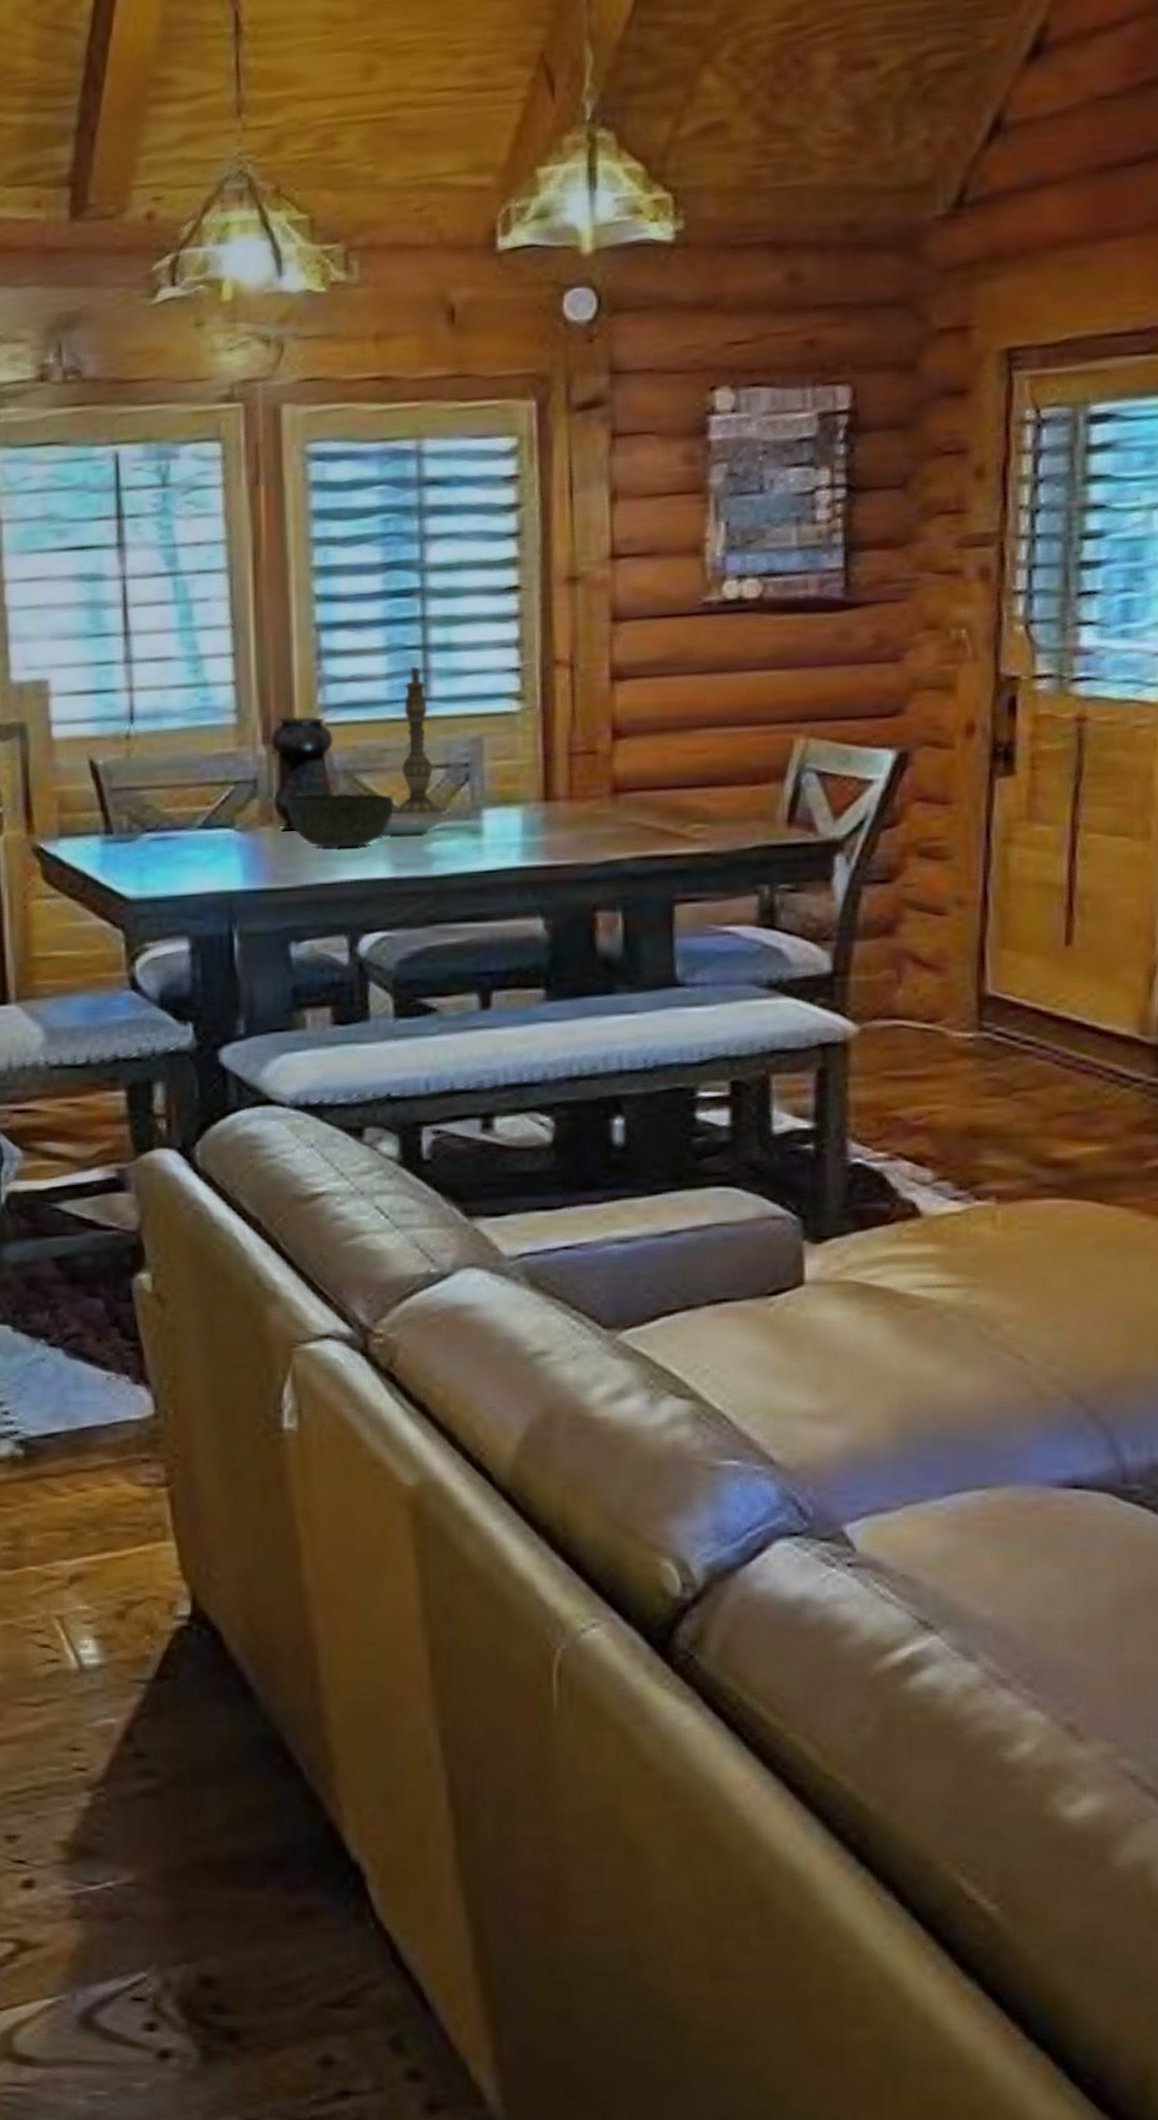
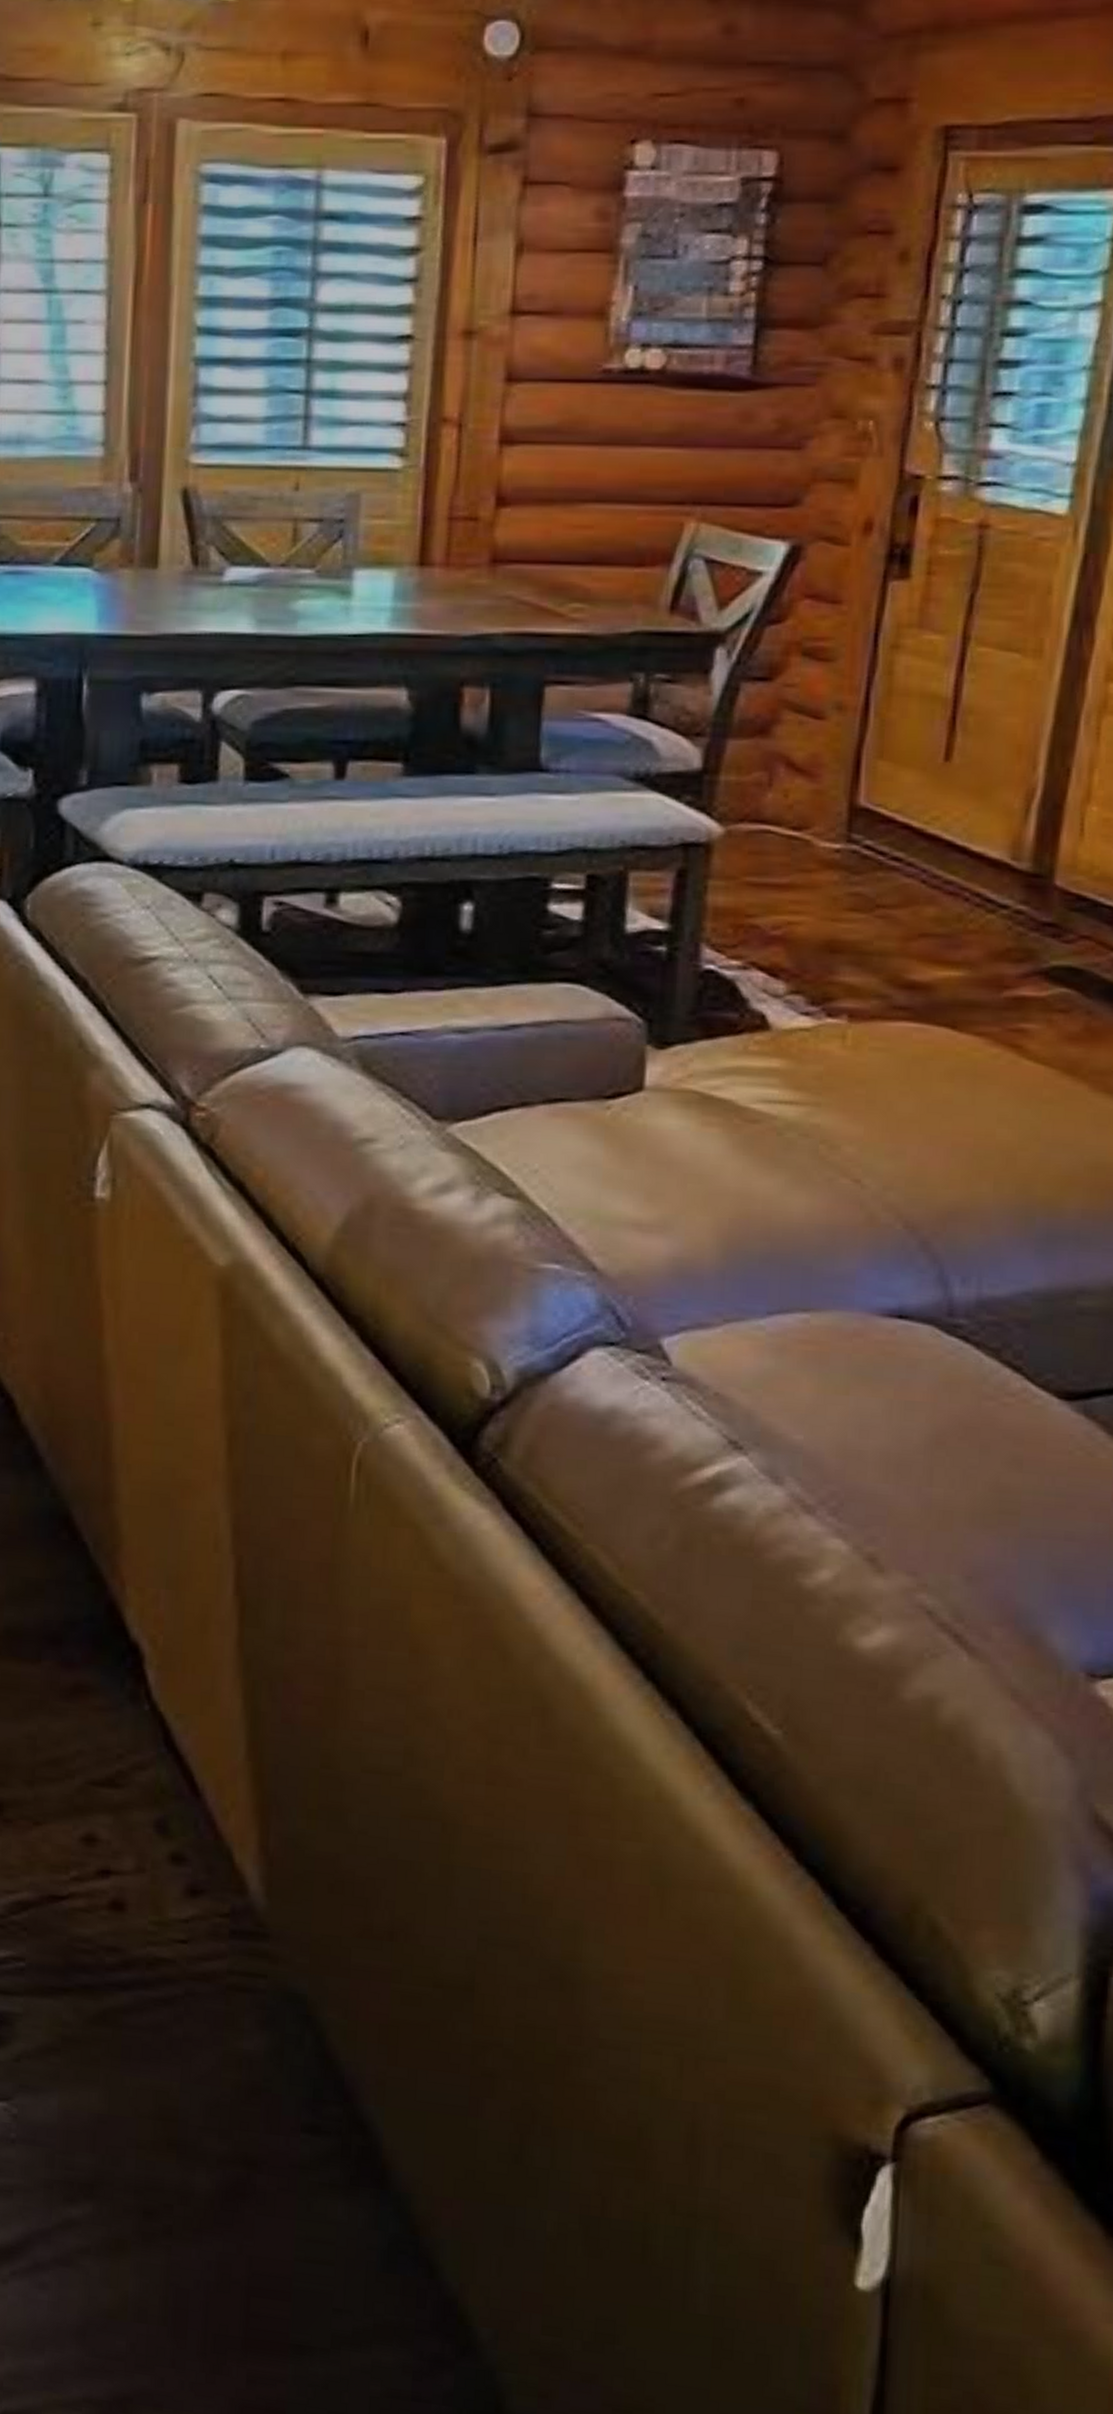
vase: present [270,716,334,831] -> none [134,454,205,576]
bowl: present [288,793,395,848] -> none [150,539,263,598]
plate: present [381,812,457,836] -> none [246,566,327,590]
candlestick: present [395,663,446,815] -> none [262,408,316,572]

